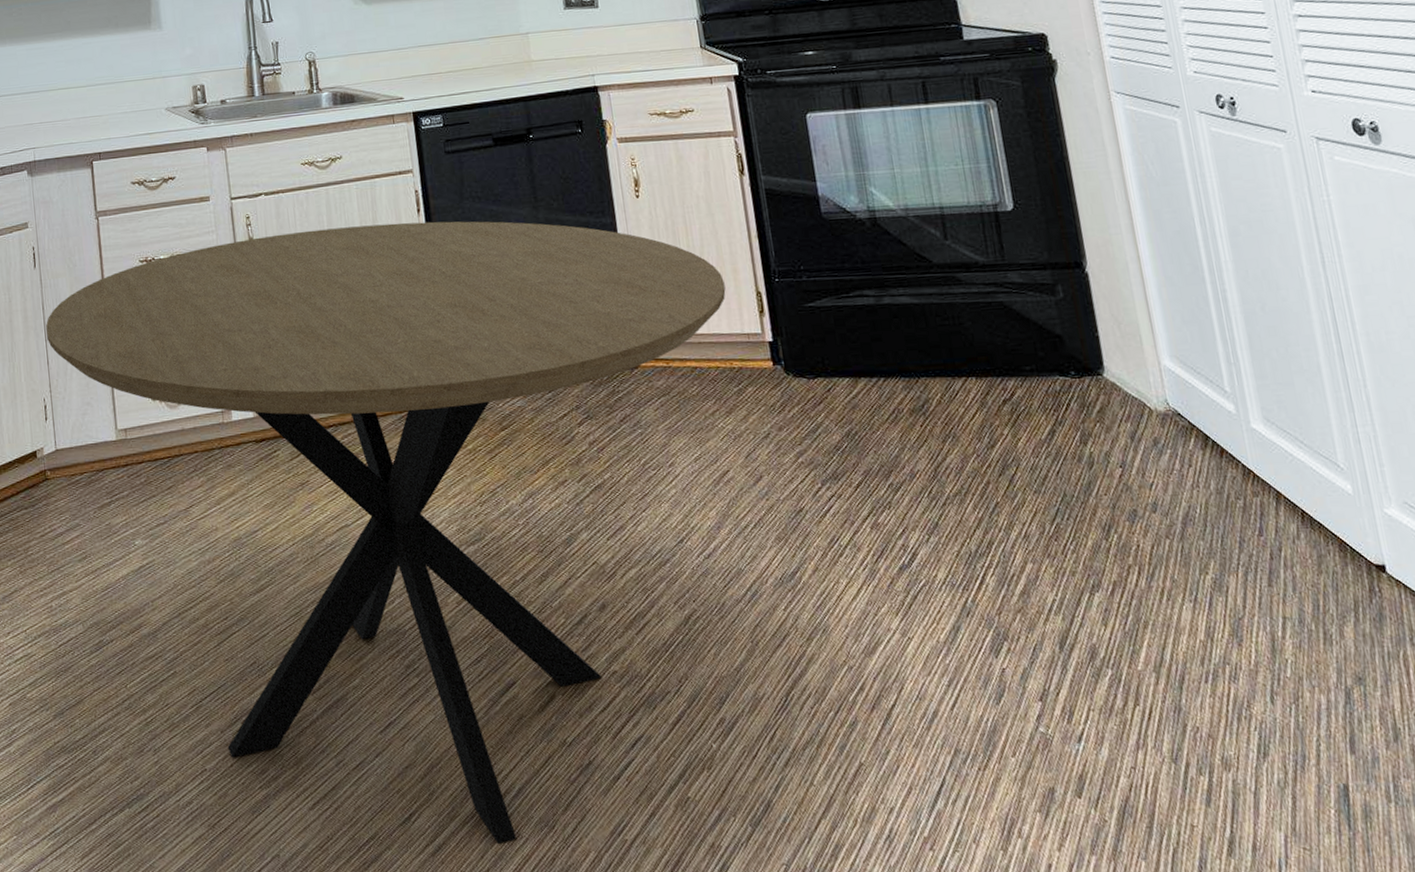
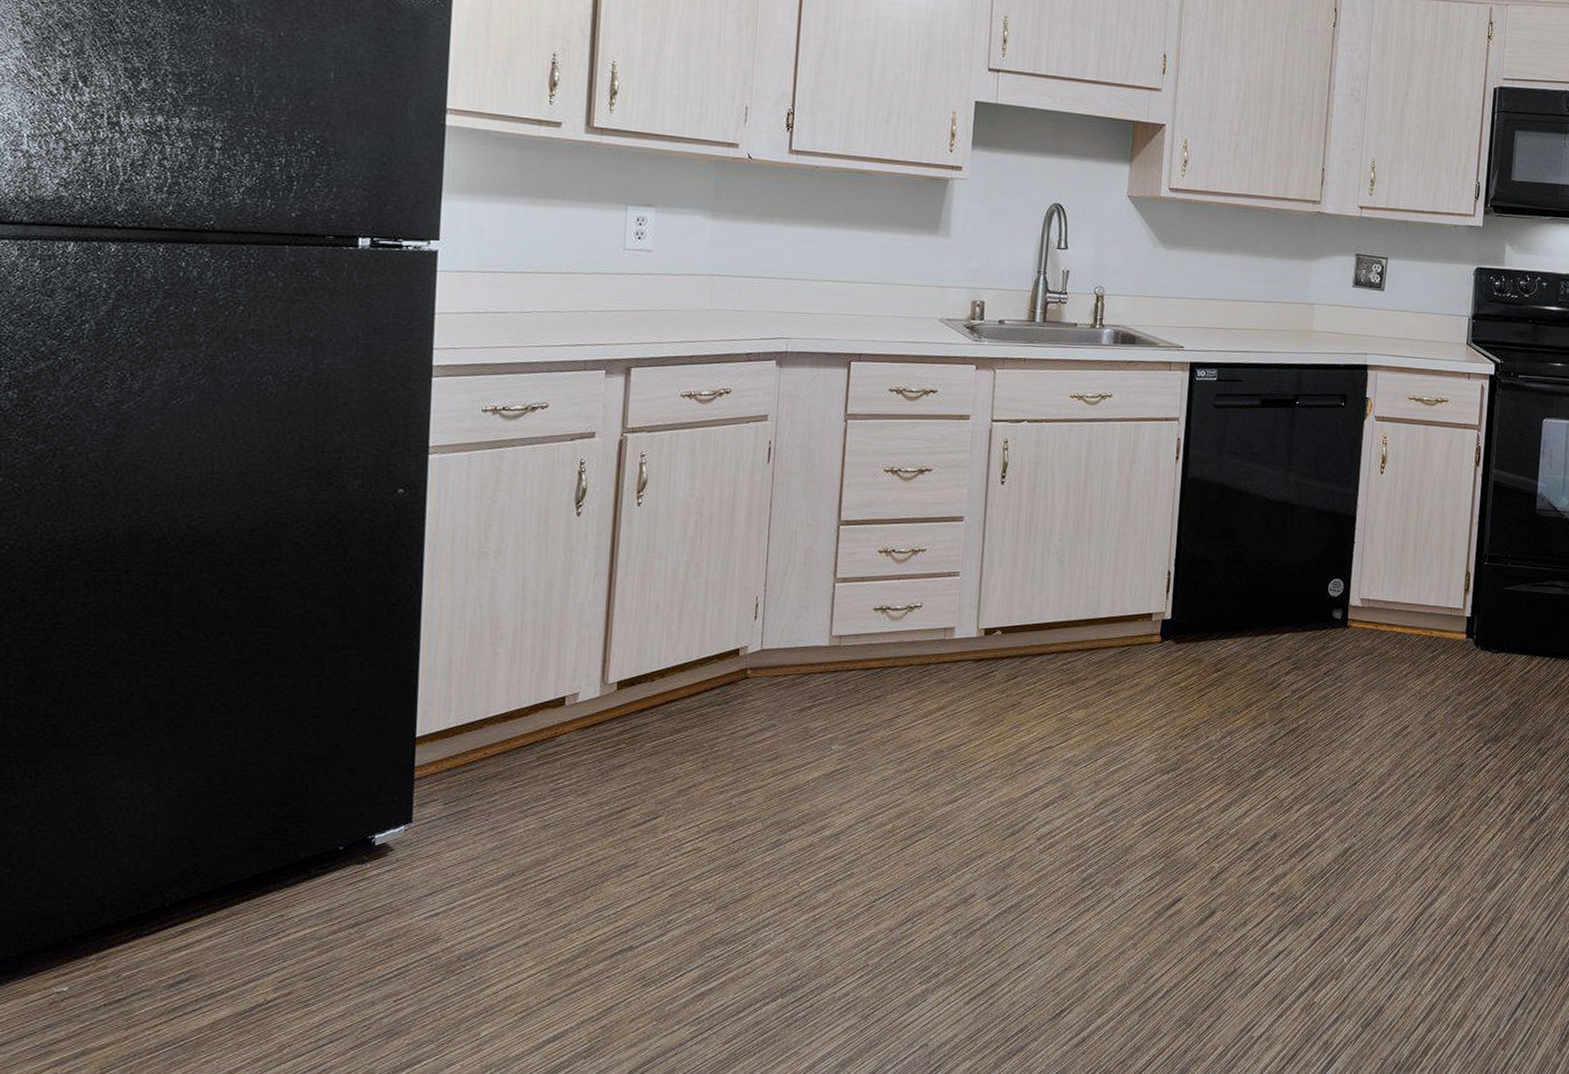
dining table: present [46,221,726,844] -> none [769,462,1441,1038]

